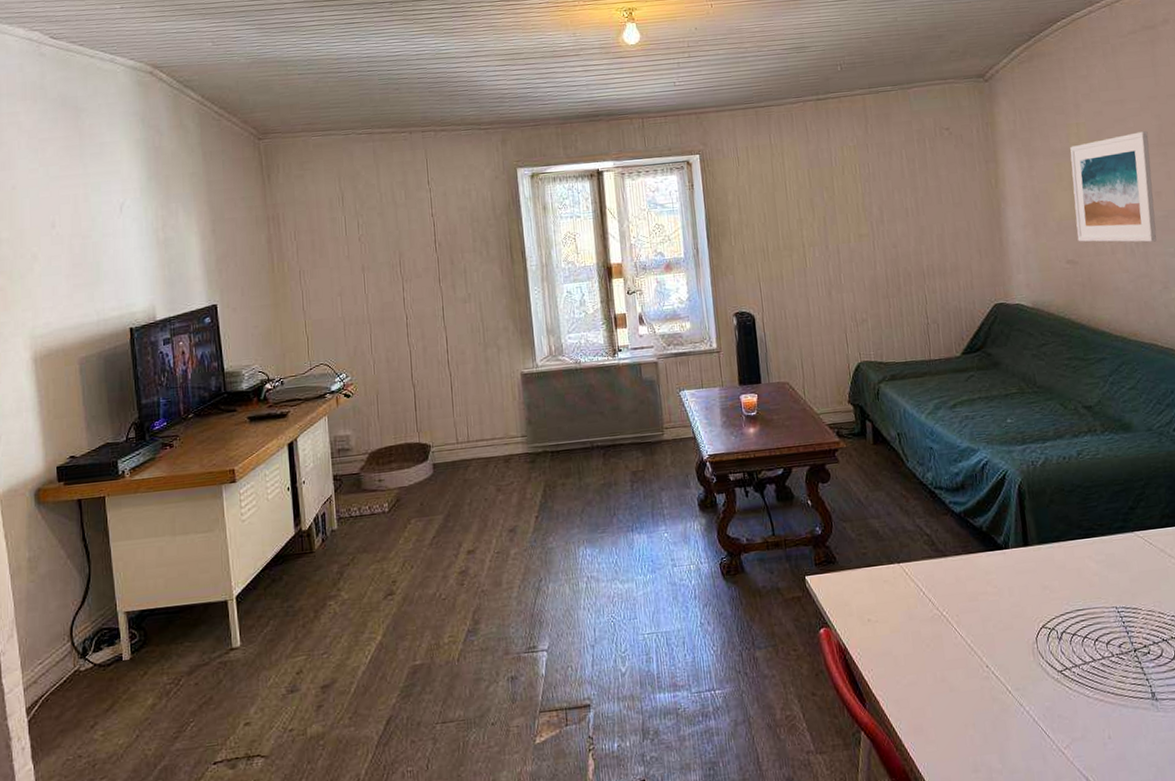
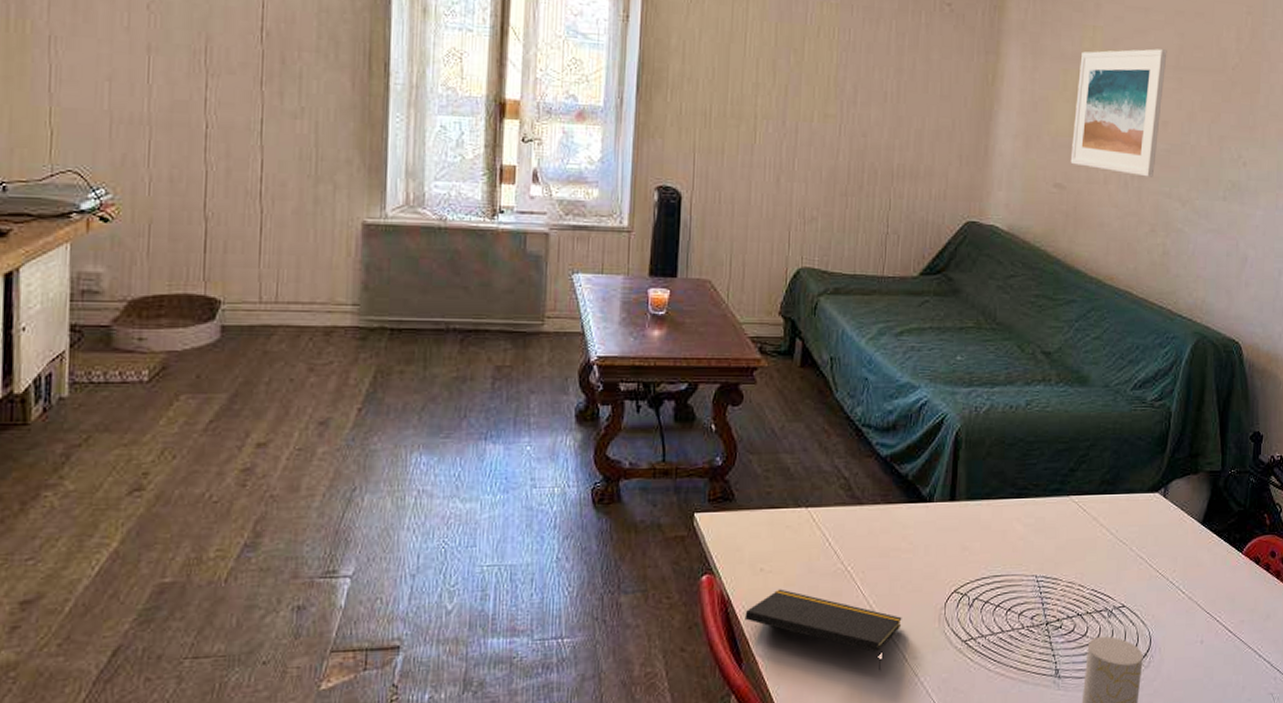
notepad: none [861,635,1000,703] -> present [744,589,902,671]

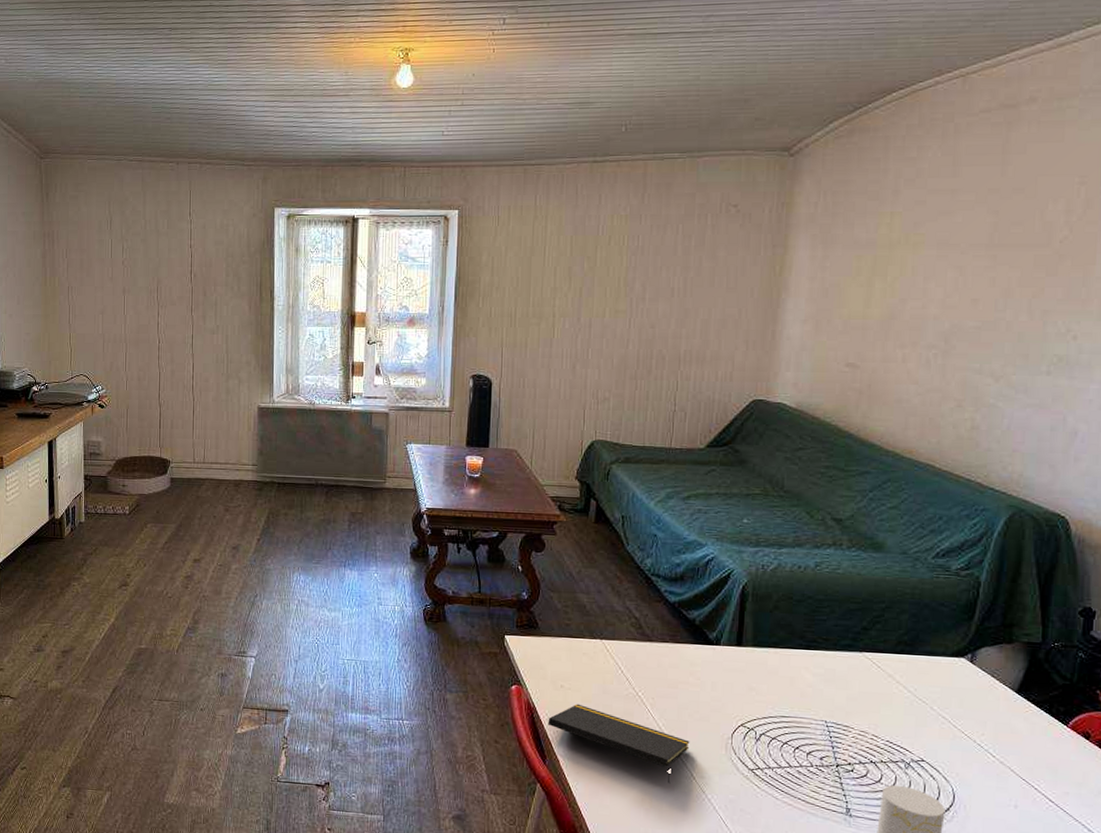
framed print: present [1070,48,1167,177] -> none [864,228,978,354]

